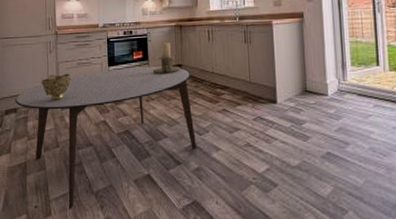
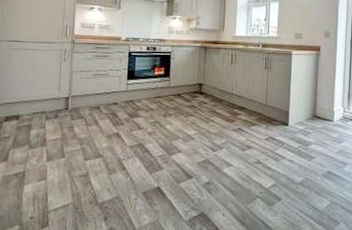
dining table: present [15,67,197,209] -> none [18,82,210,220]
decorative bowl: present [40,73,72,101] -> none [49,83,86,111]
candle holder: present [152,42,181,74] -> none [173,62,202,92]

